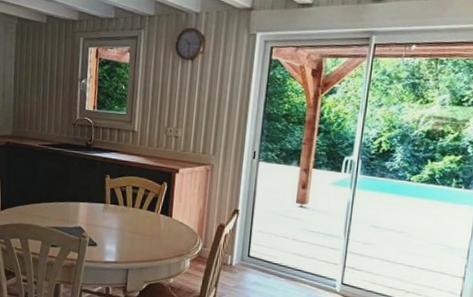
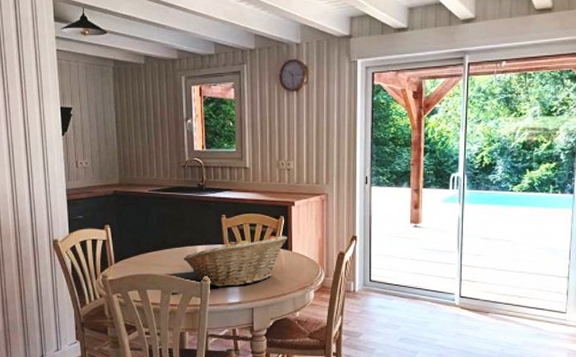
fruit basket: none [65,197,169,247] -> present [183,235,288,287]

